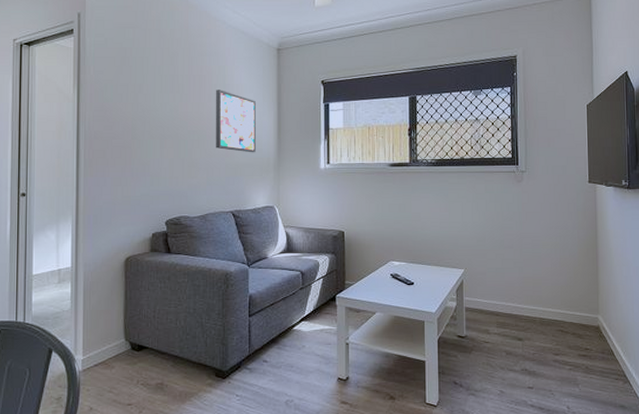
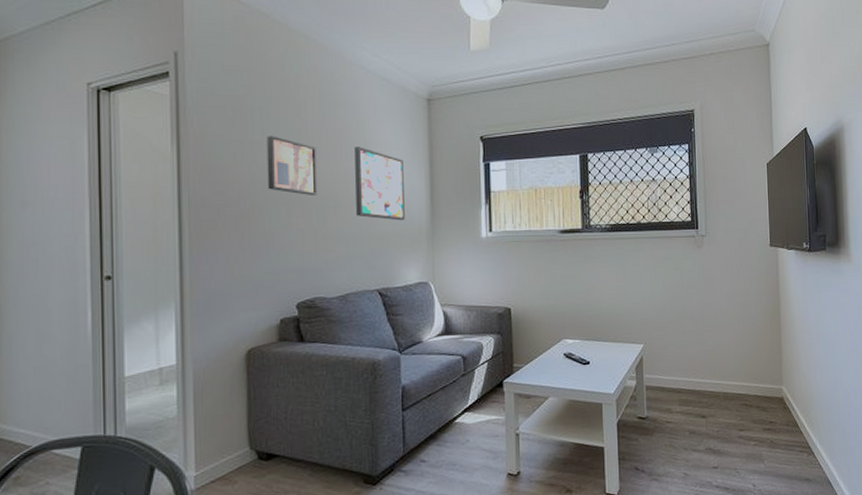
wall art: none [146,80,186,130] -> present [266,136,318,195]

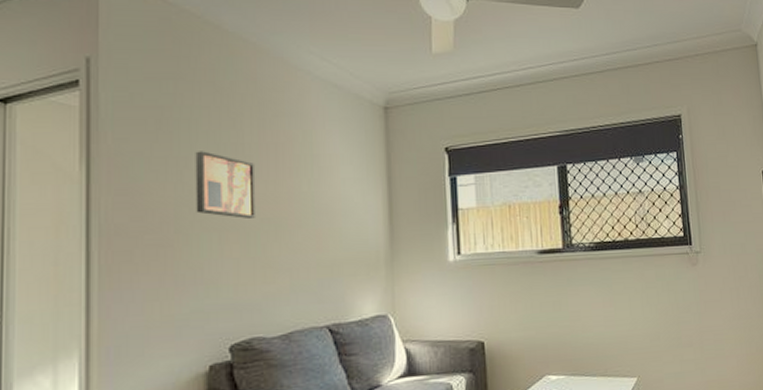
wall art: present [355,147,405,221] -> none [300,162,359,245]

